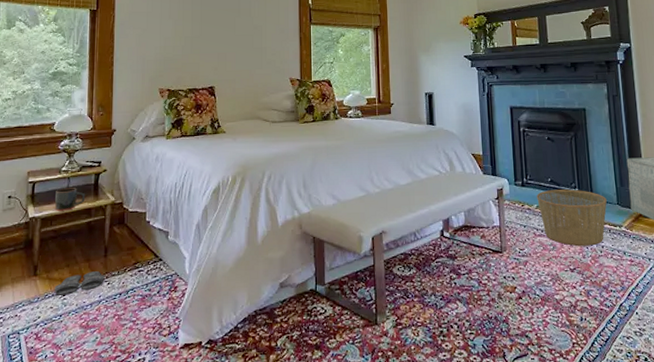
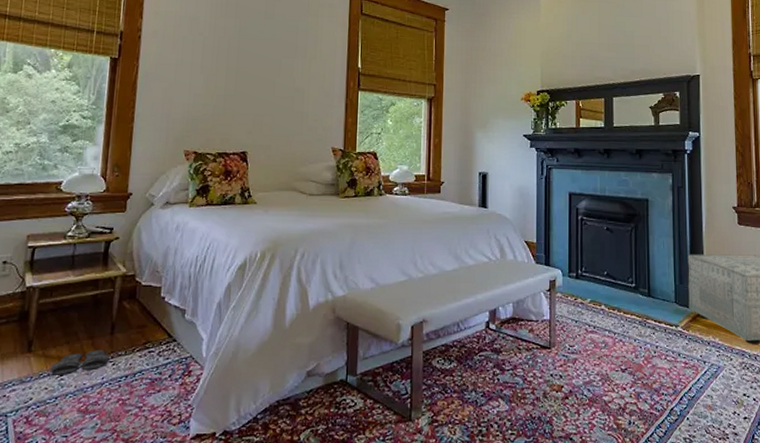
mug: present [54,188,85,211] -> none [56,255,93,281]
basket: present [537,189,607,247] -> none [591,284,664,346]

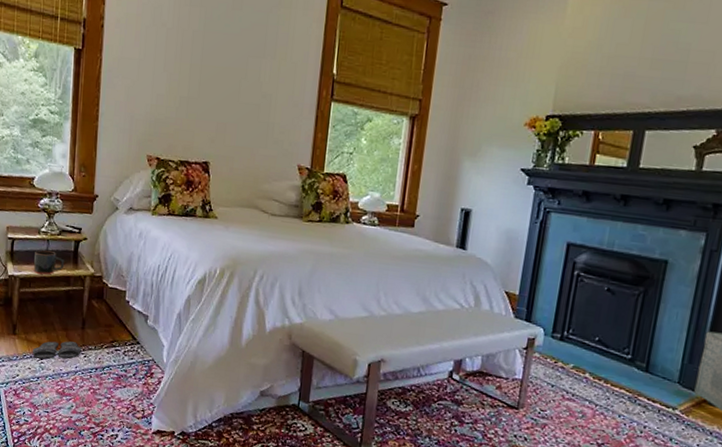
mug: none [56,255,93,281] -> present [33,250,64,275]

